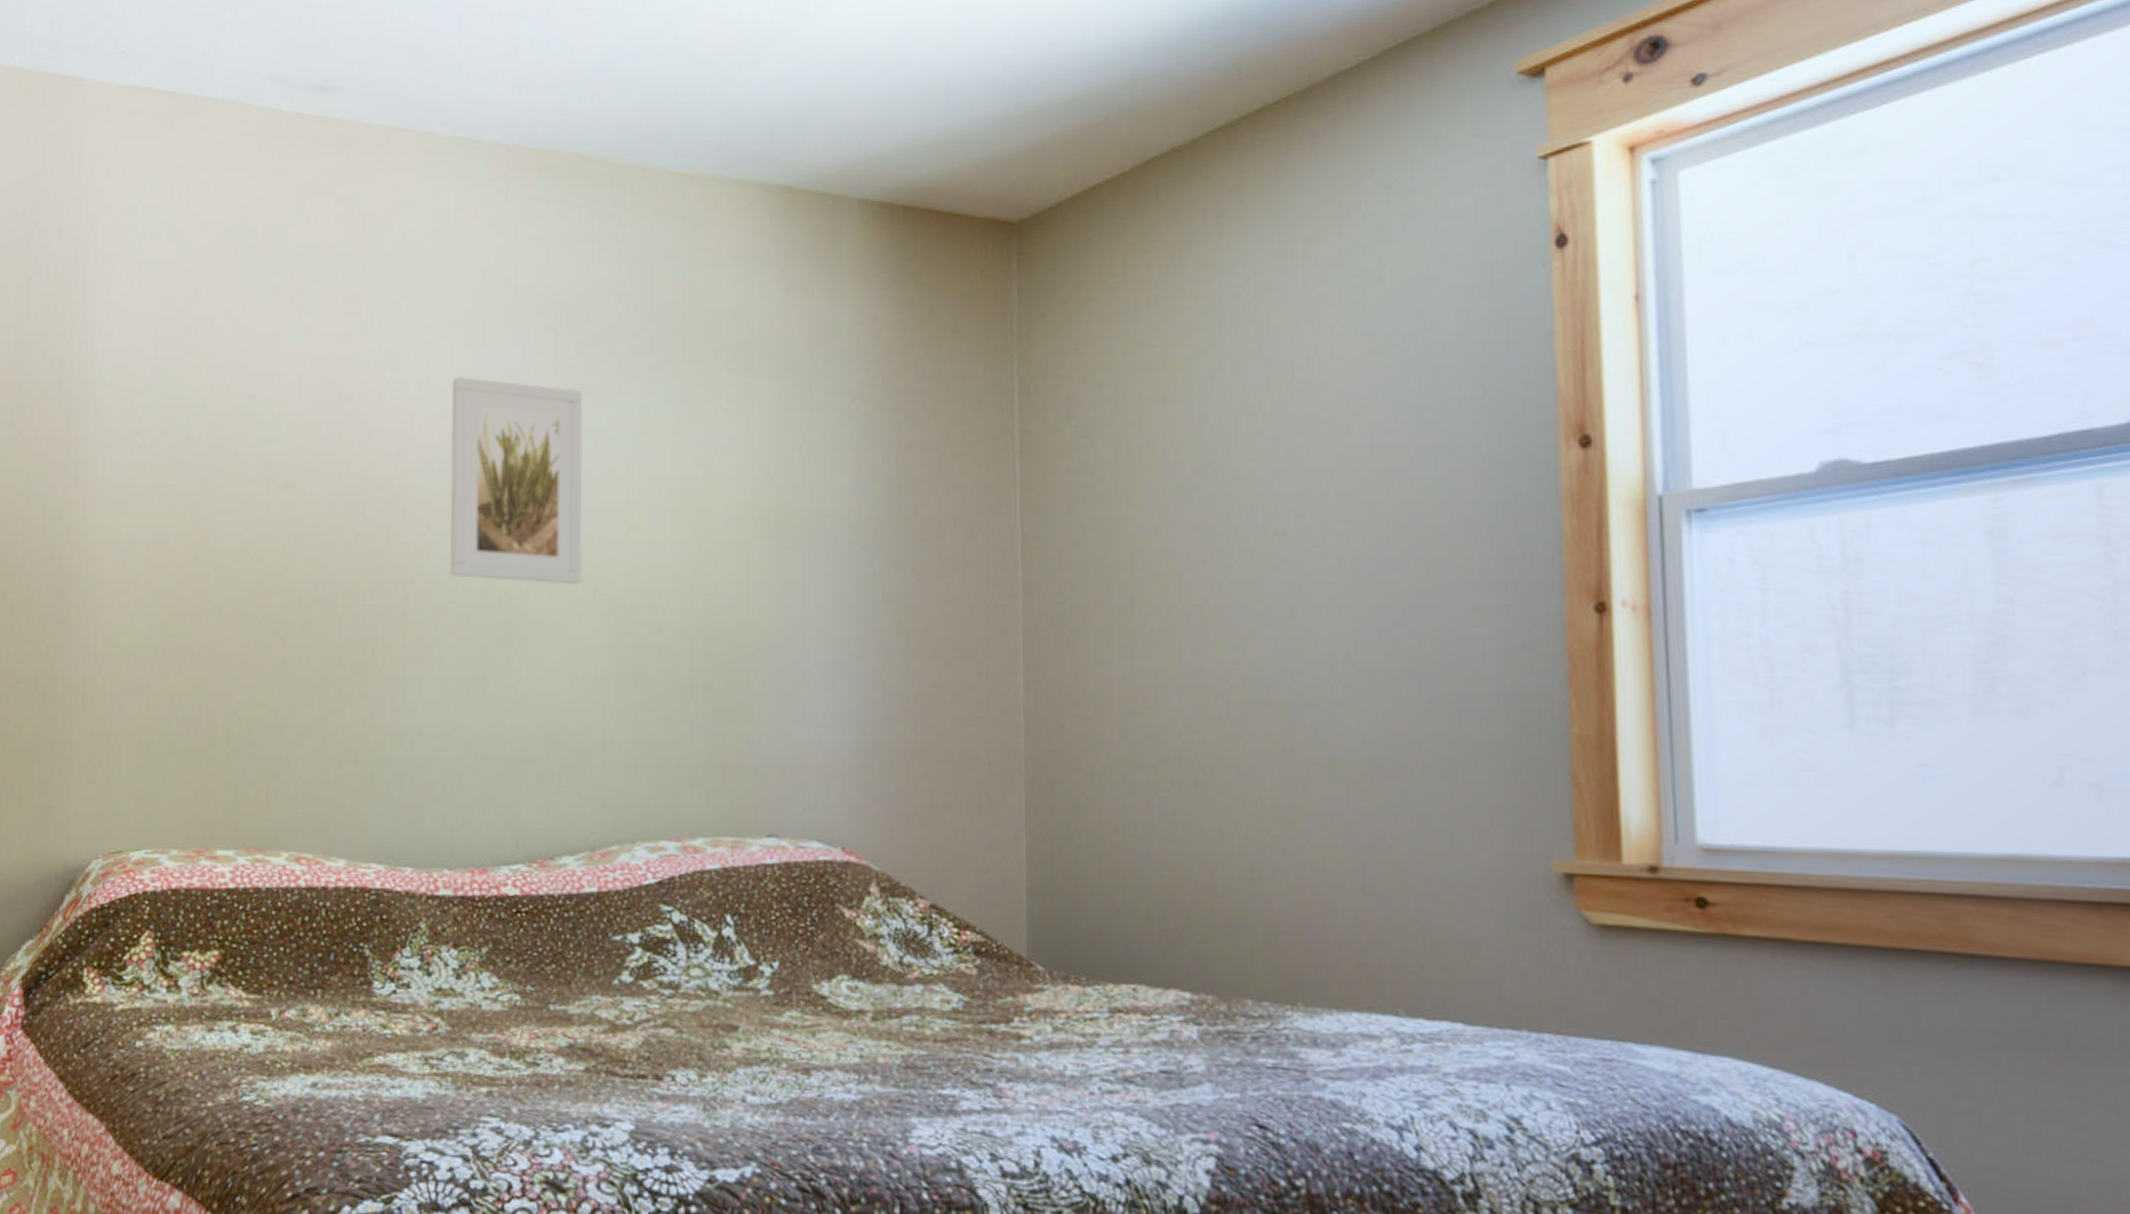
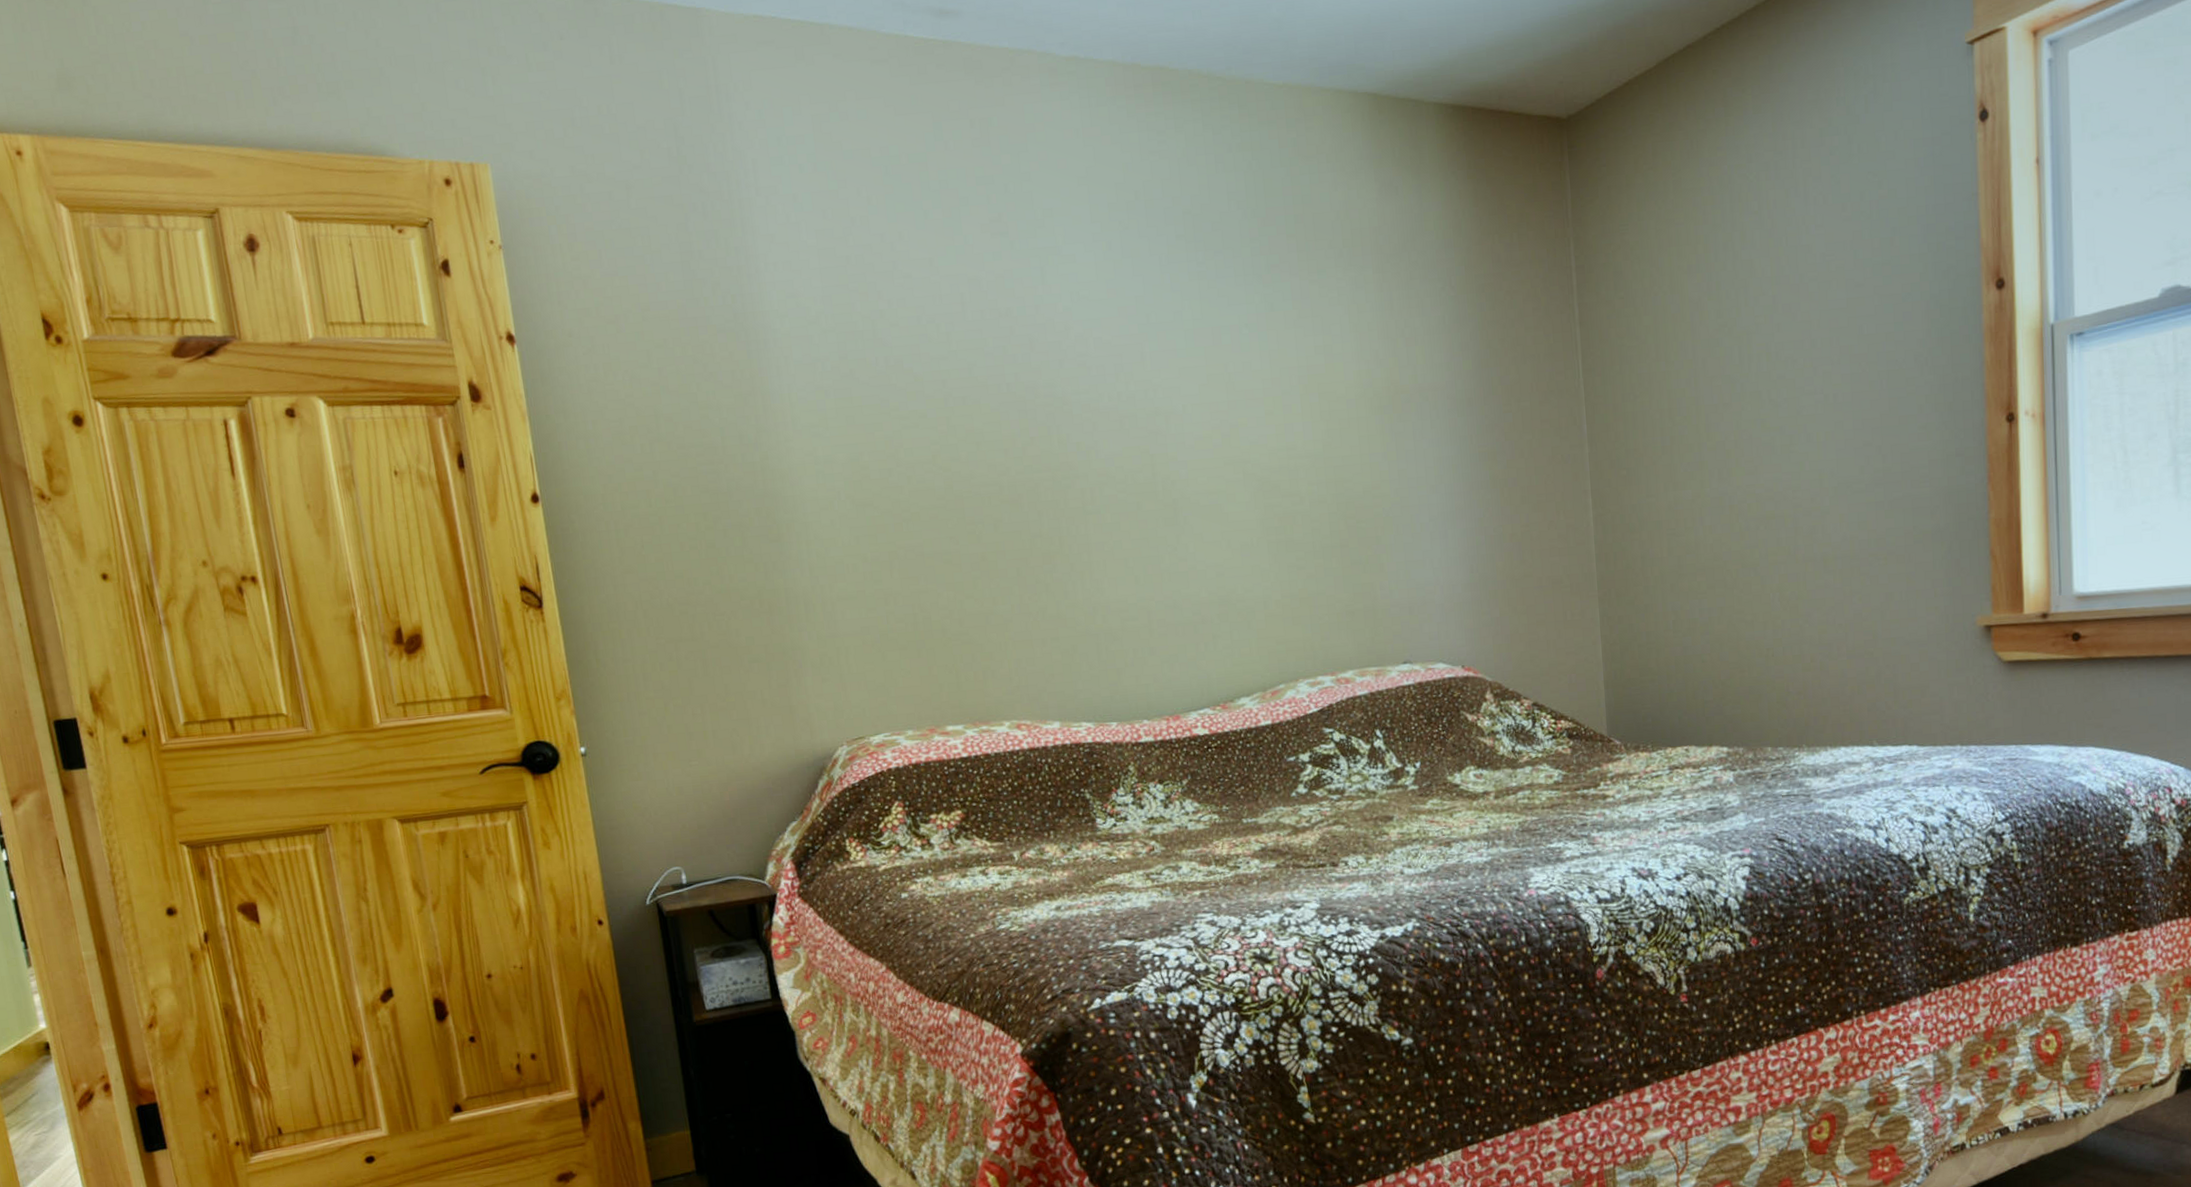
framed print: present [449,376,583,584] -> none [1099,286,1232,469]

